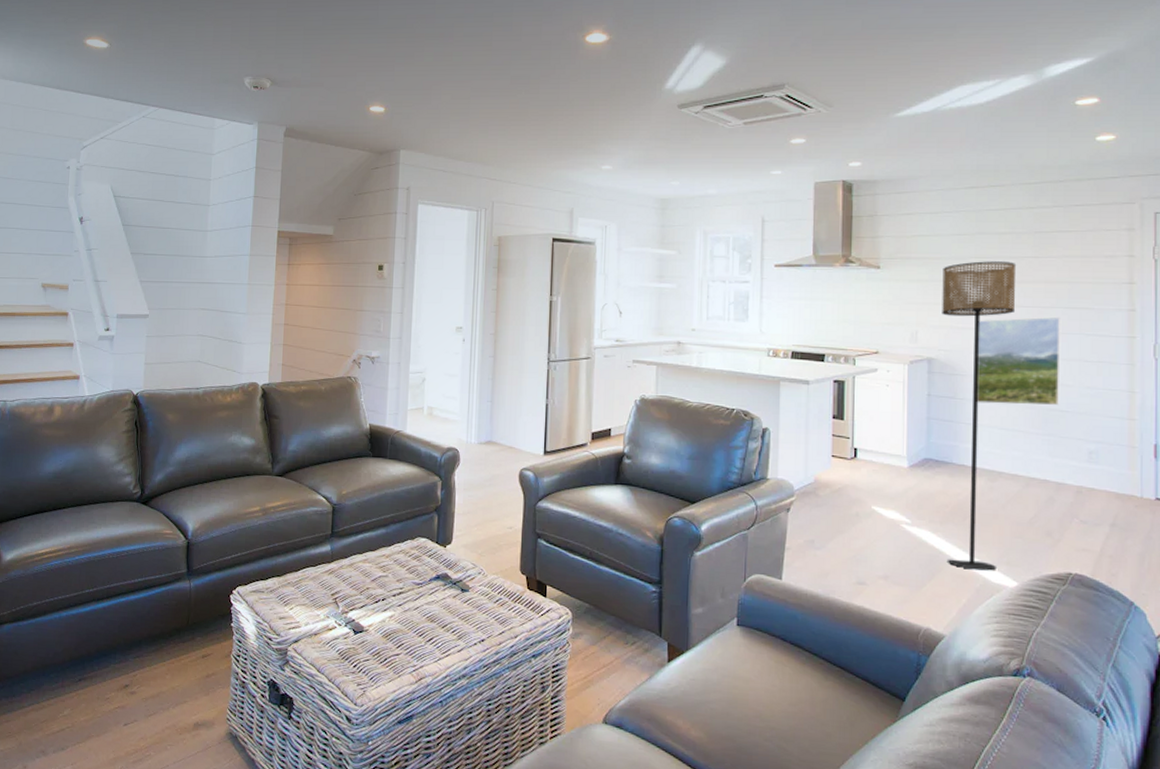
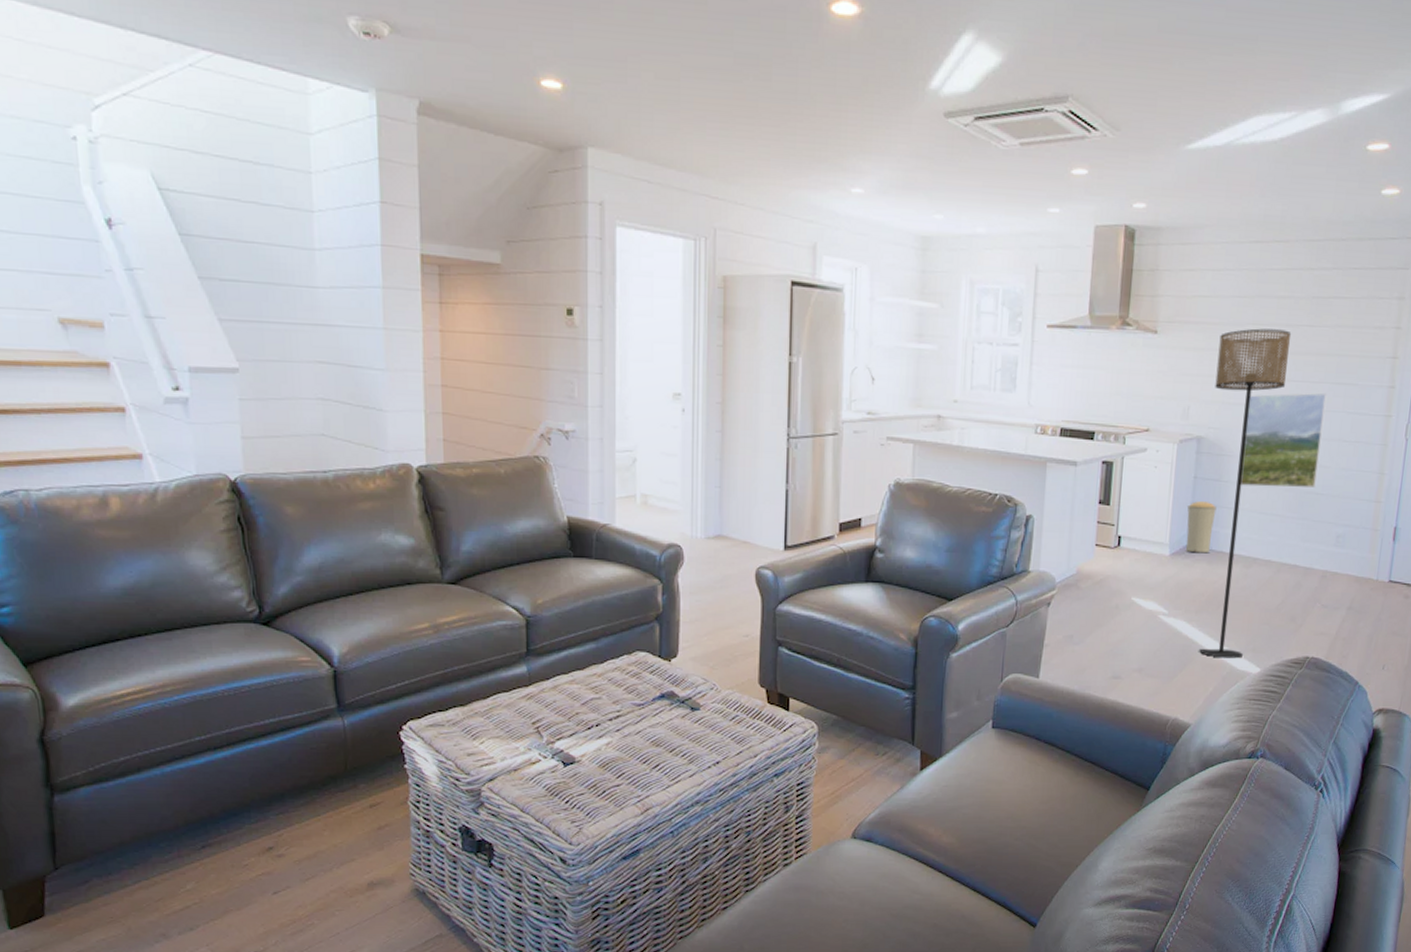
trash can: none [923,417,954,466] -> present [1185,501,1217,554]

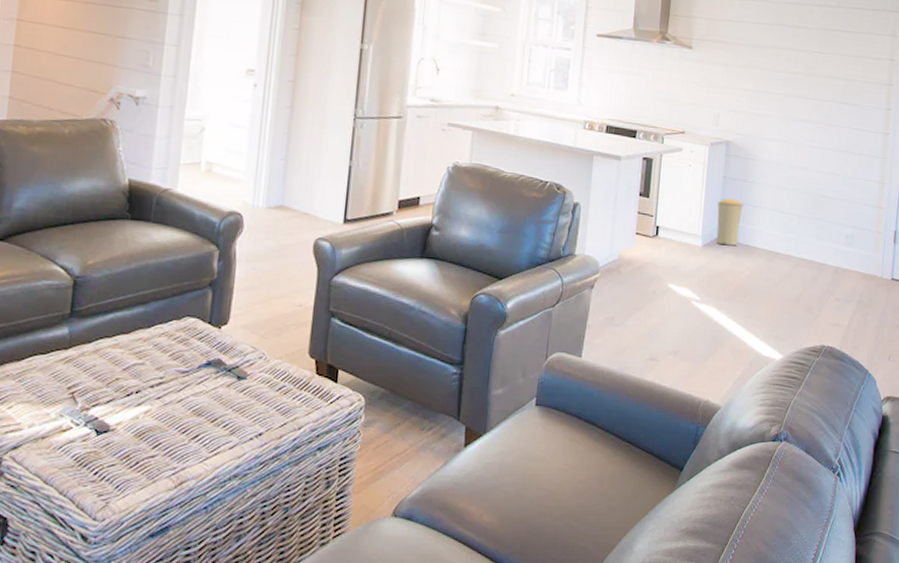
floor lamp: present [1199,328,1292,659] -> none [728,51,805,345]
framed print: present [1241,393,1328,488] -> none [764,108,836,192]

